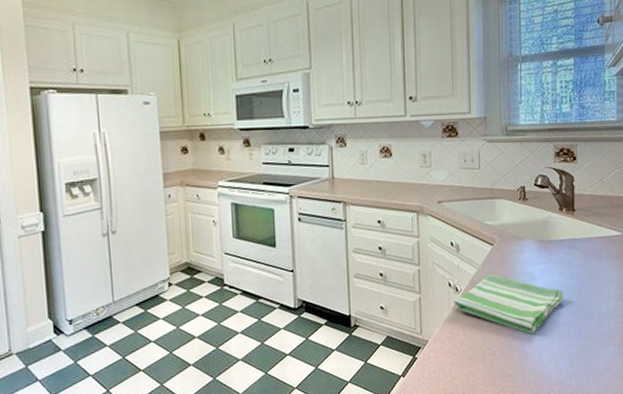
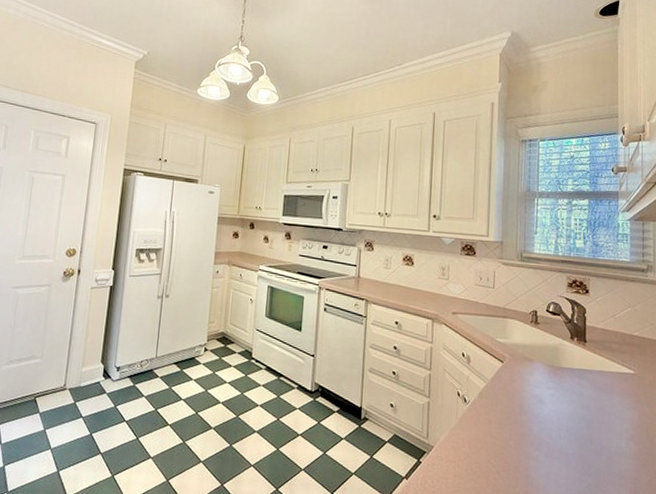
dish towel: present [452,274,564,335] -> none [460,391,573,460]

